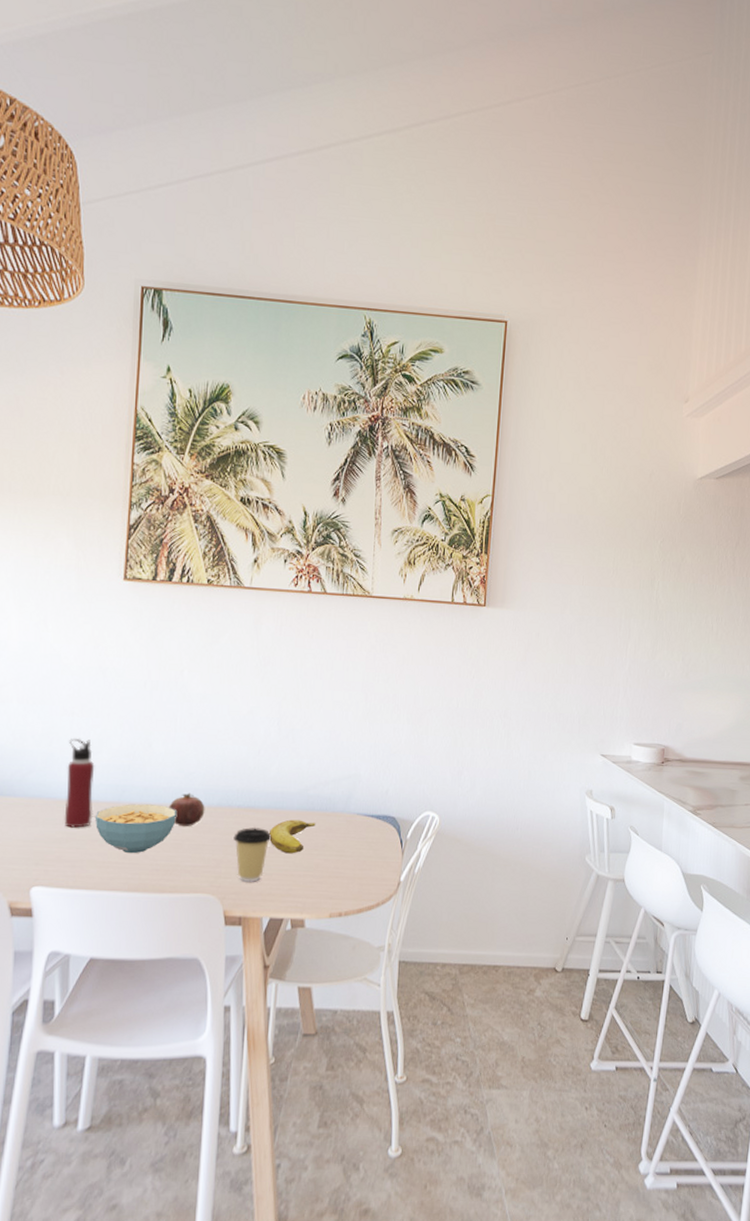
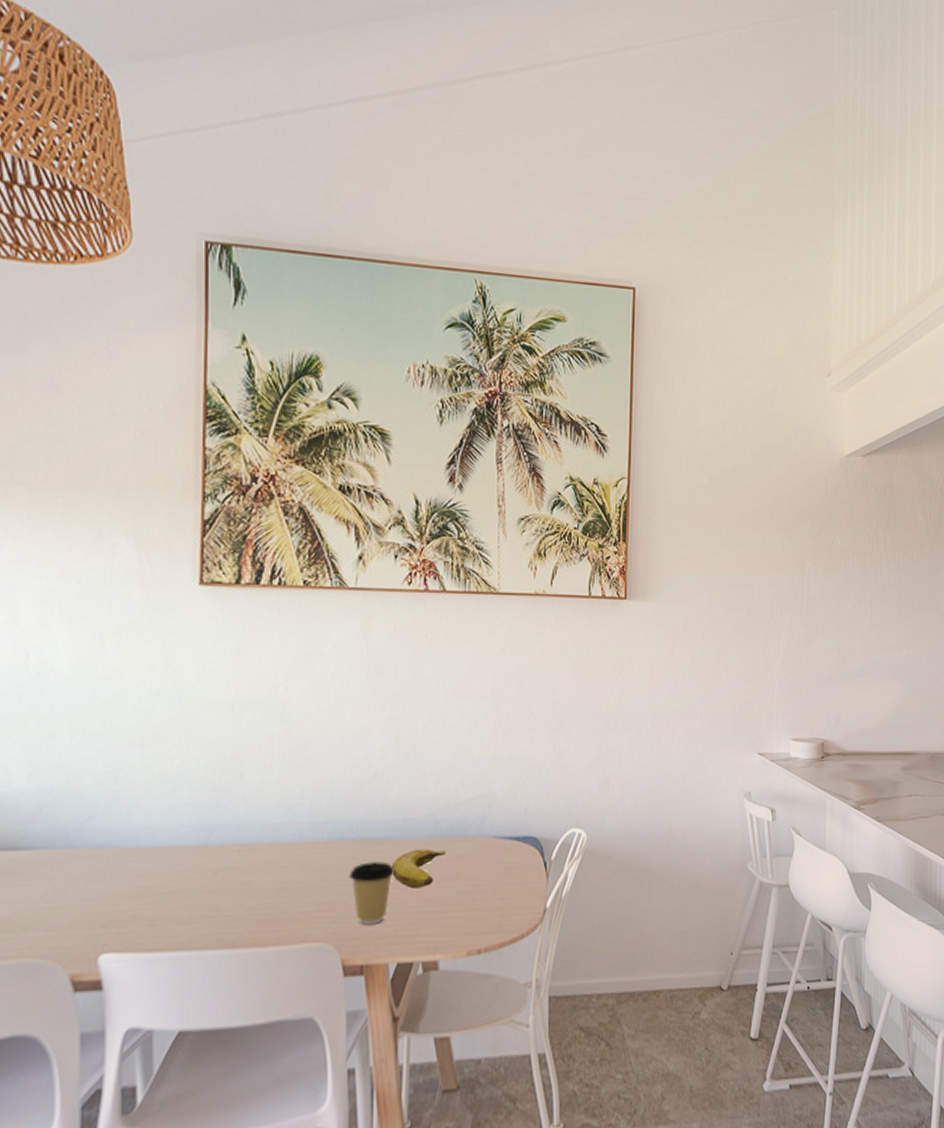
water bottle: present [64,738,95,828] -> none [137,773,175,880]
cereal bowl: present [95,804,176,854] -> none [178,844,278,905]
fruit: present [169,792,205,826] -> none [269,827,313,867]

